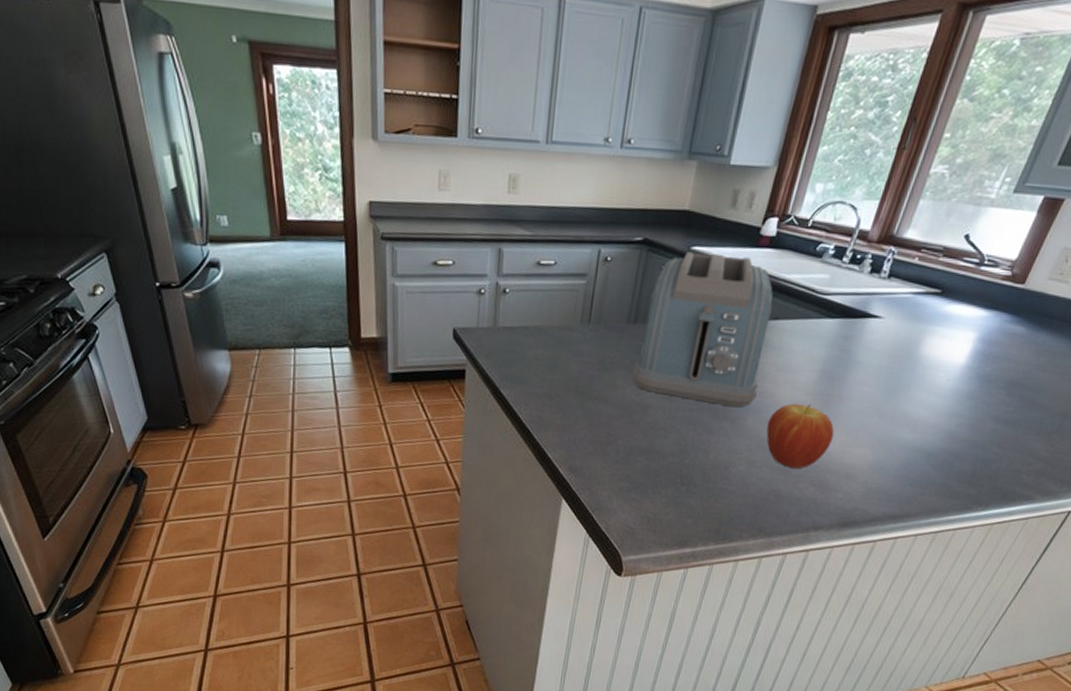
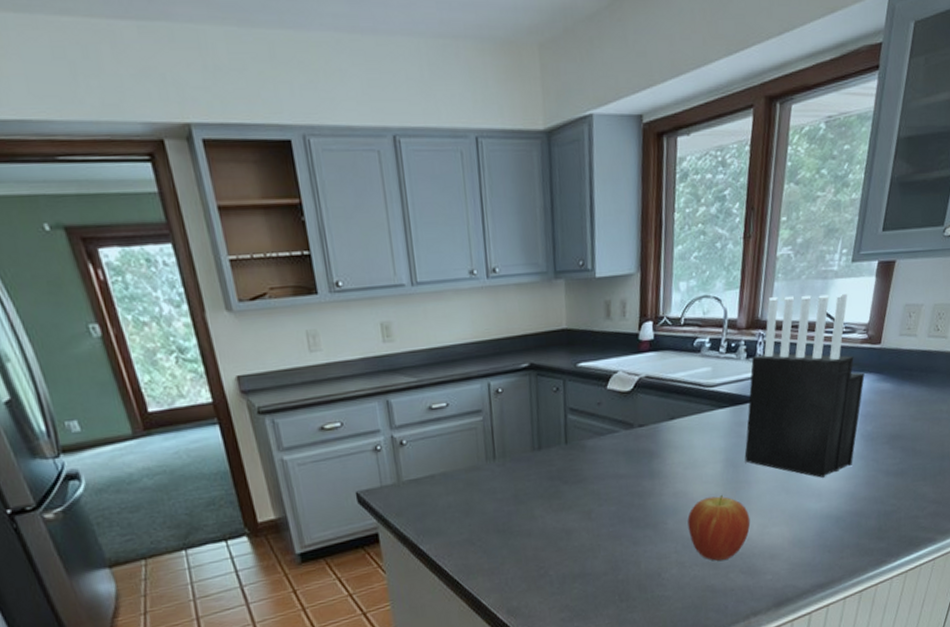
toaster: present [632,251,773,408] -> none [548,364,671,516]
knife block: none [842,215,999,409] -> present [744,294,865,478]

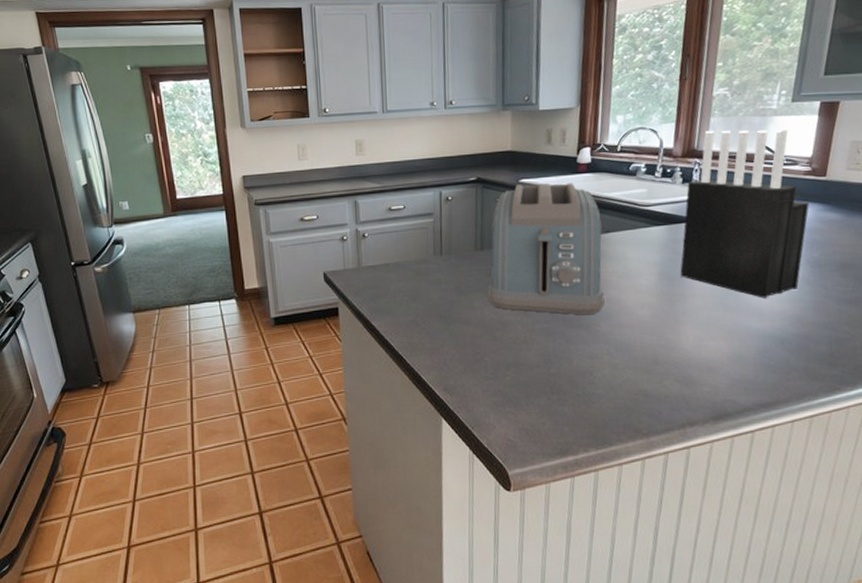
toaster: none [548,364,671,516] -> present [488,183,605,316]
fruit: present [687,494,751,561] -> none [621,304,686,367]

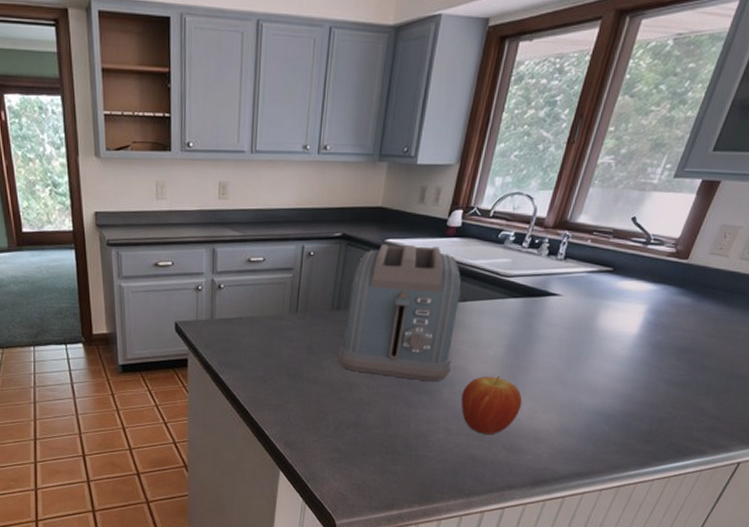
fruit: none [621,304,686,367] -> present [461,375,522,434]
knife block: present [680,130,809,298] -> none [527,202,665,376]

